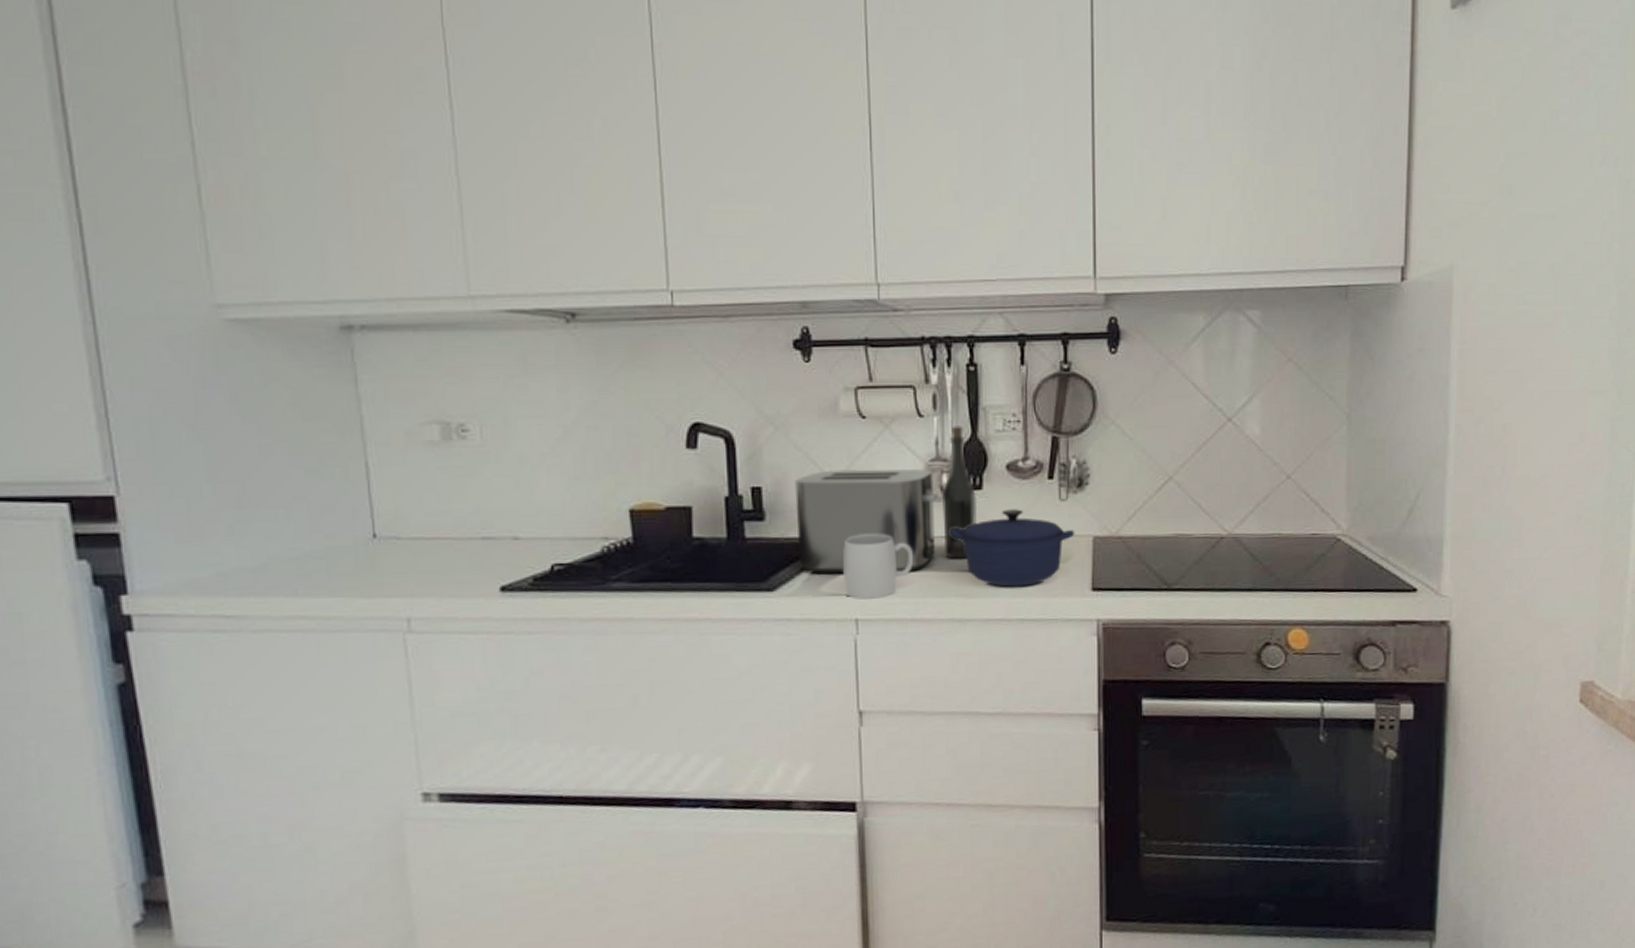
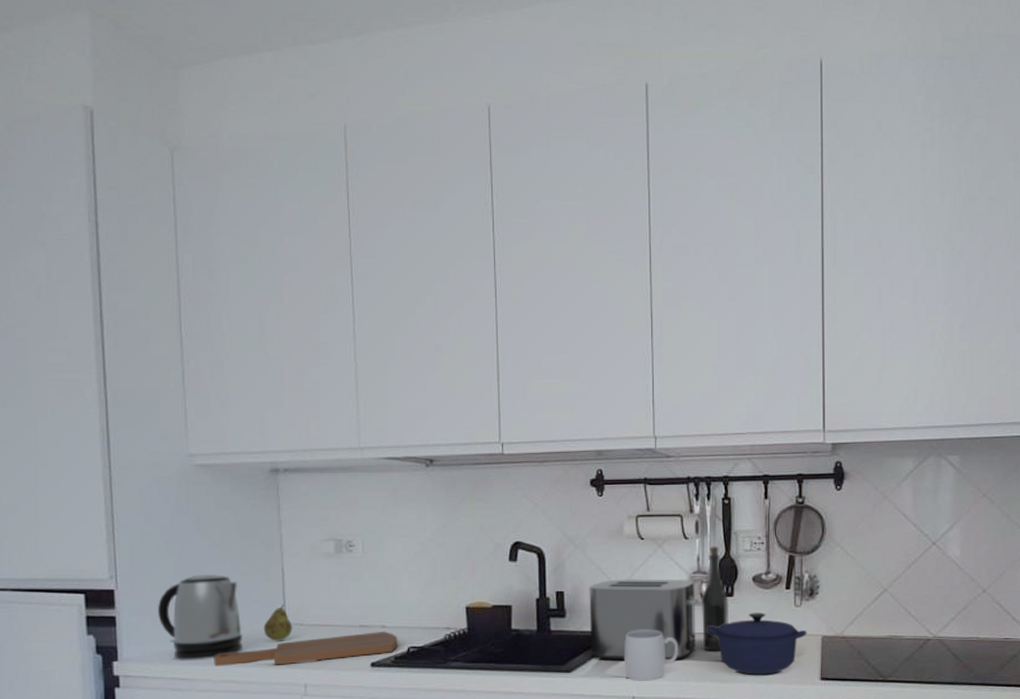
kettle: none [183,472,315,591] -> present [158,575,244,660]
cutting board: none [272,545,537,597] -> present [214,632,398,666]
fruit: none [343,511,386,561] -> present [263,604,293,641]

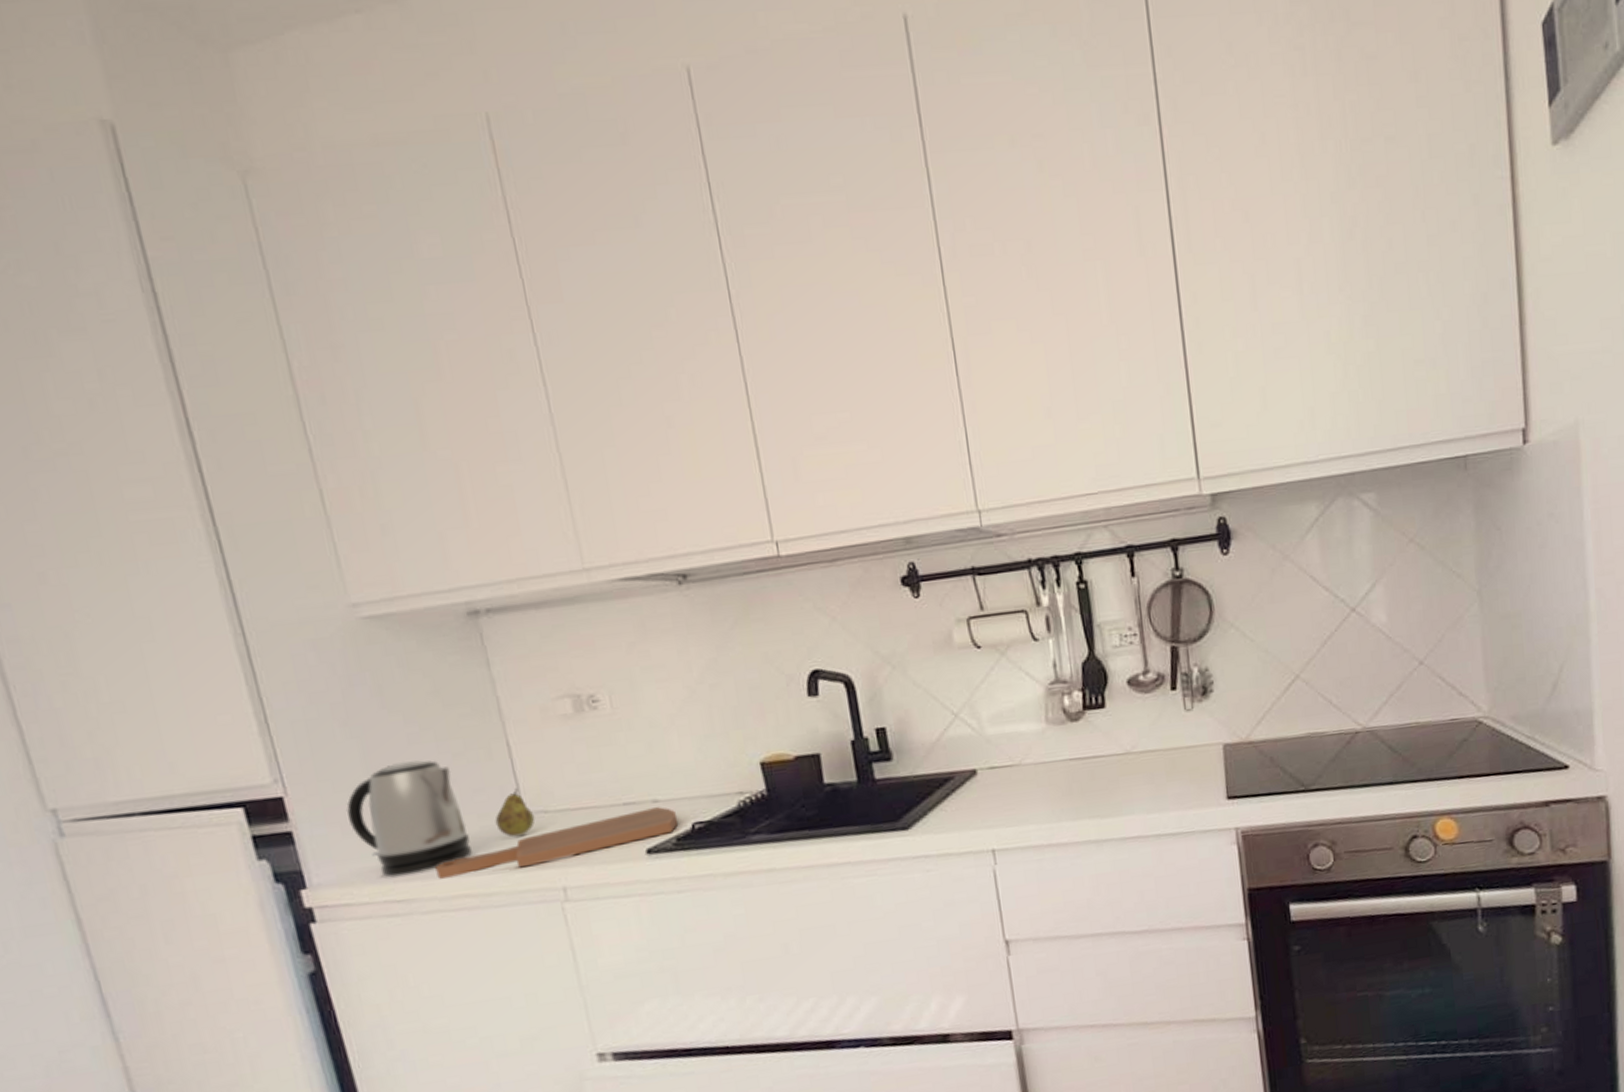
toaster: present [589,579,698,662] -> none [917,692,1065,809]
mug: present [623,630,679,681] -> none [972,762,1044,830]
bottle: present [702,546,730,651] -> none [1065,645,1103,781]
cooking pot: present [707,612,807,675] -> none [1076,723,1204,804]

